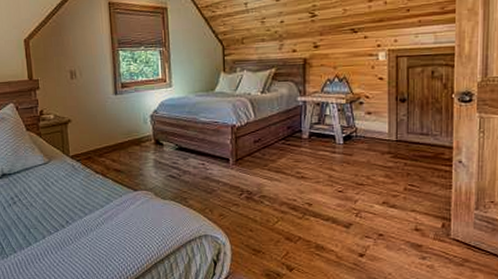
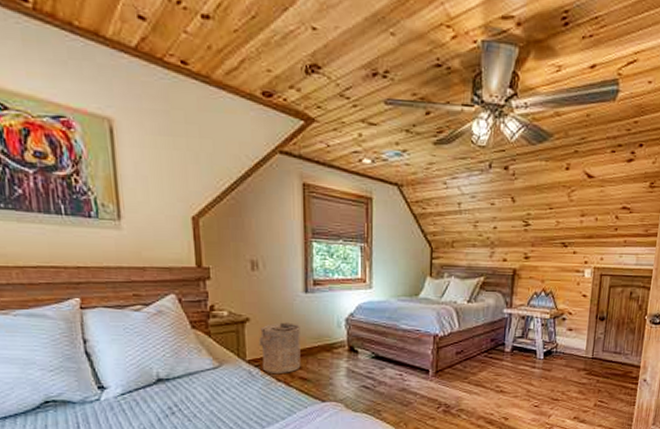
laundry hamper: none [78,121,115,166] -> present [258,322,301,373]

